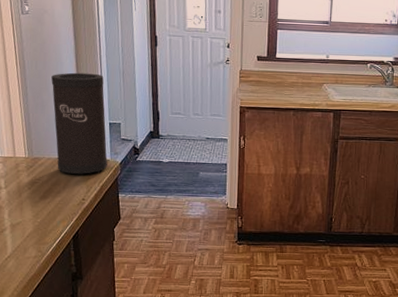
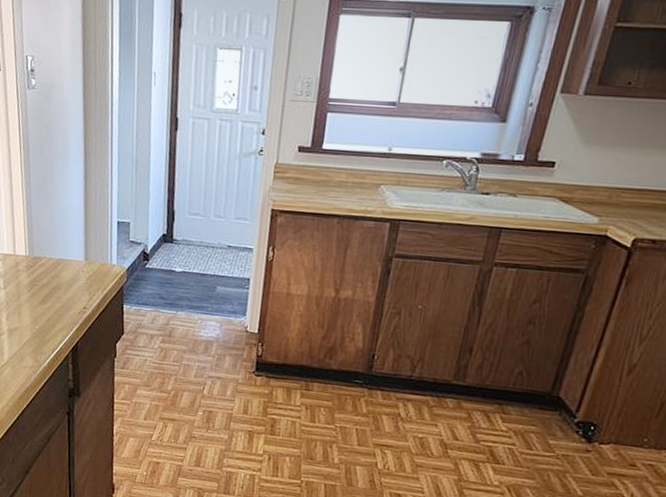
speaker: present [51,72,107,174] -> none [56,160,114,280]

